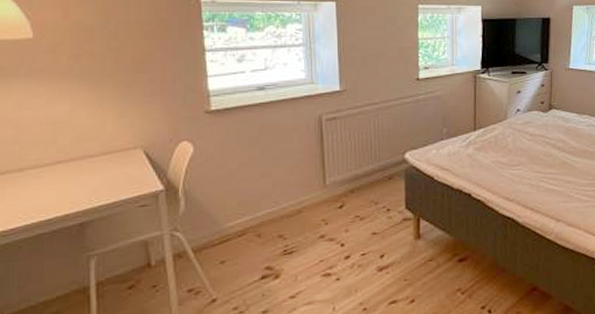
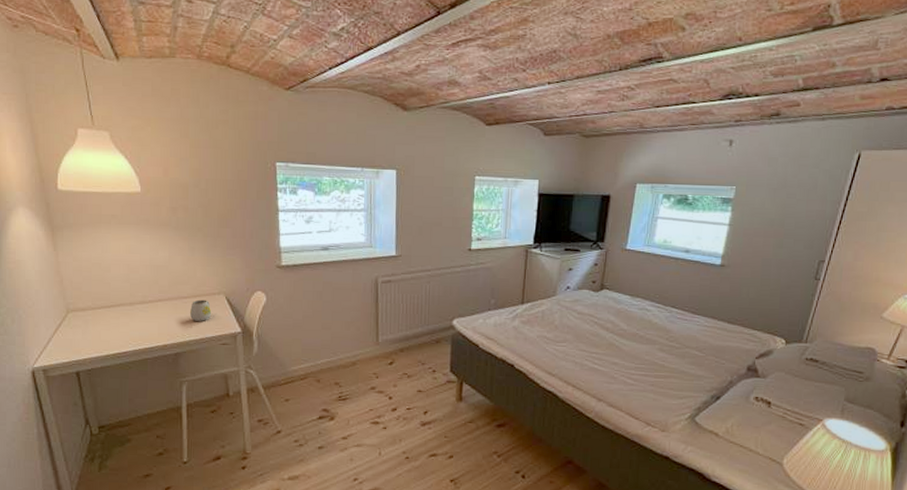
mug: none [99,156,127,182] -> present [190,299,212,321]

